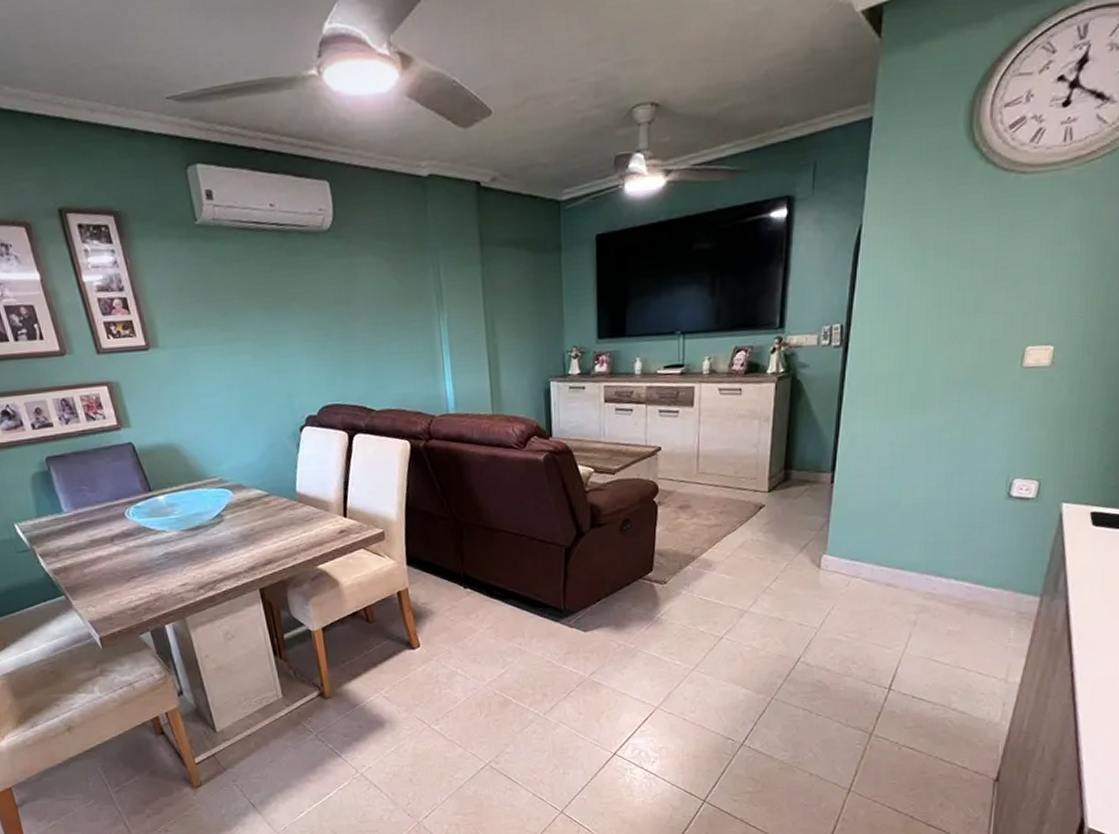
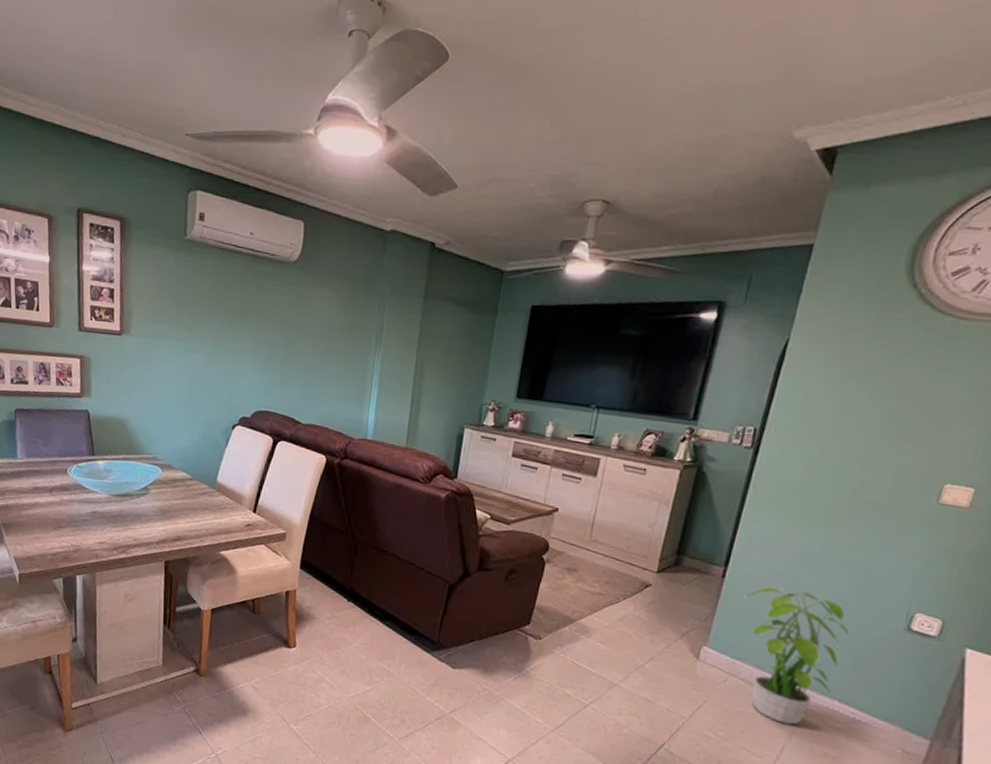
potted plant: none [854,476,956,612] -> present [744,583,849,725]

